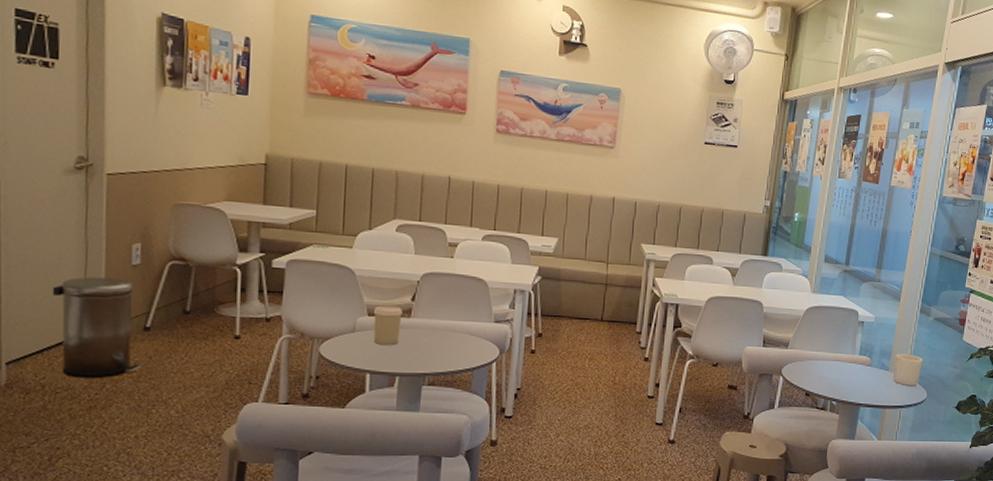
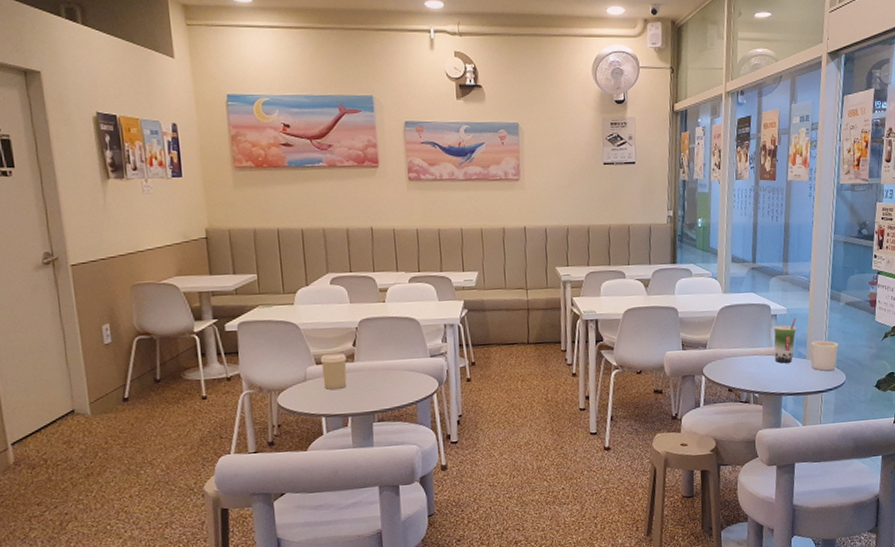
pedal bin: present [52,277,142,379] -> none [40,357,126,450]
beverage cup: none [856,327,883,373] -> present [773,318,797,363]

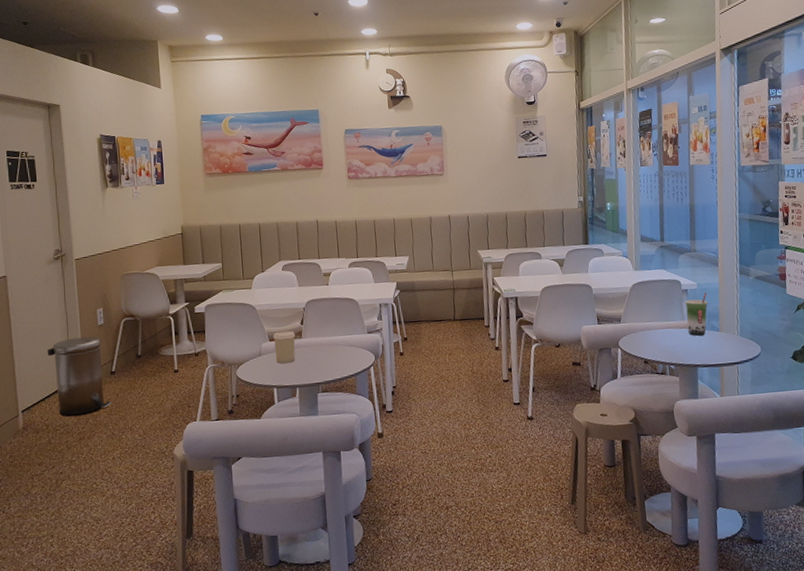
pedal bin: none [40,357,126,450] -> present [47,336,112,417]
mug: present [810,340,838,371] -> none [723,313,751,343]

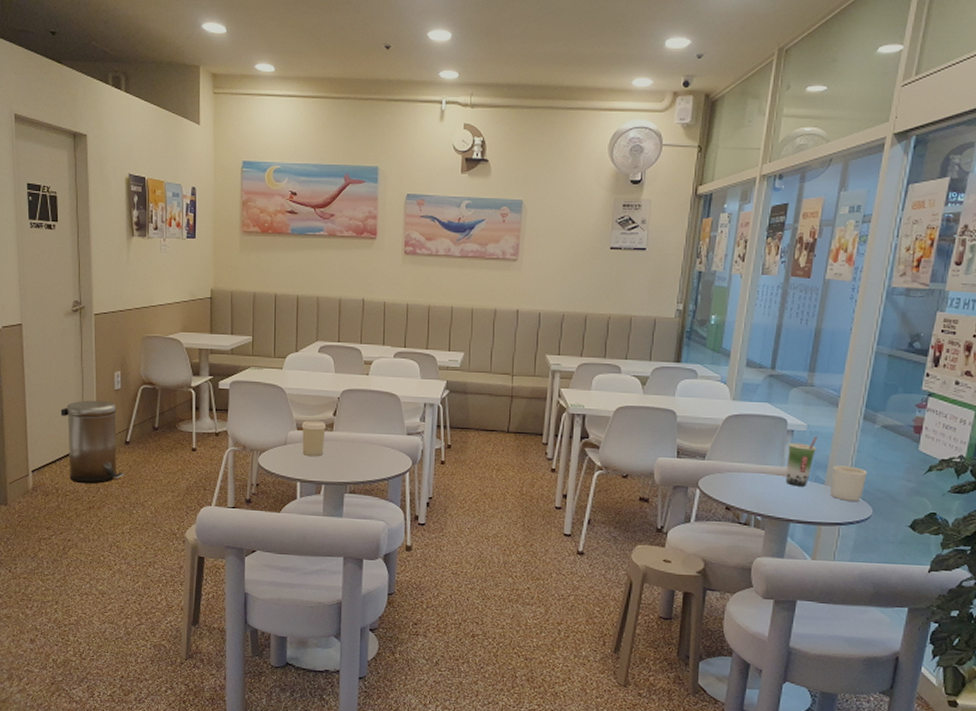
mug: none [723,313,751,343] -> present [830,465,867,501]

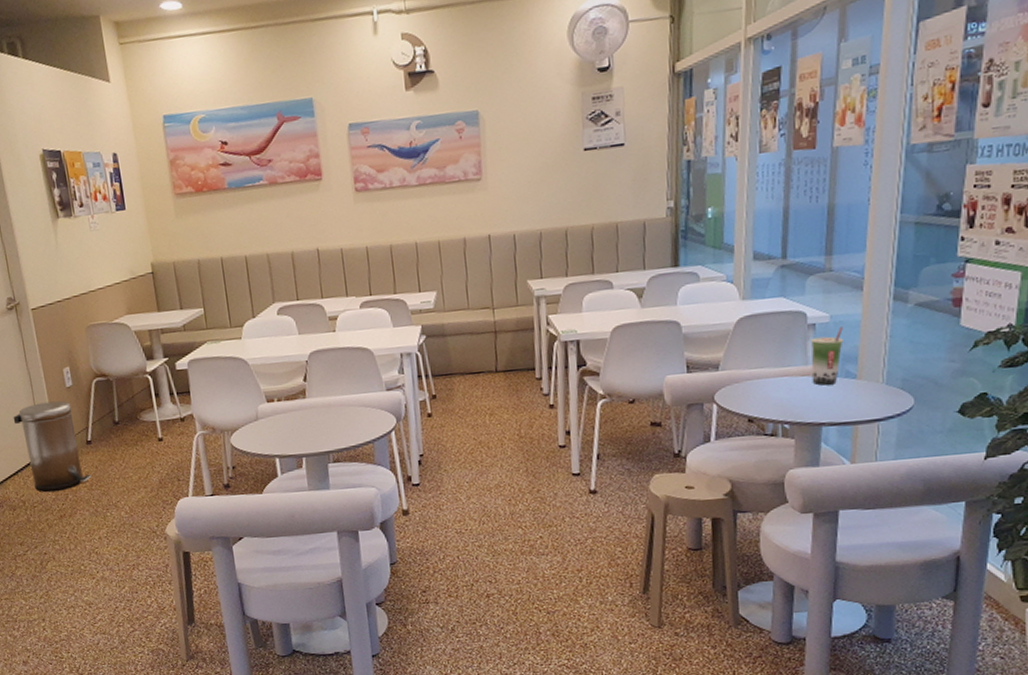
cup: present [301,420,326,457] -> none [271,389,300,430]
mug: present [830,465,867,501] -> none [863,354,904,394]

